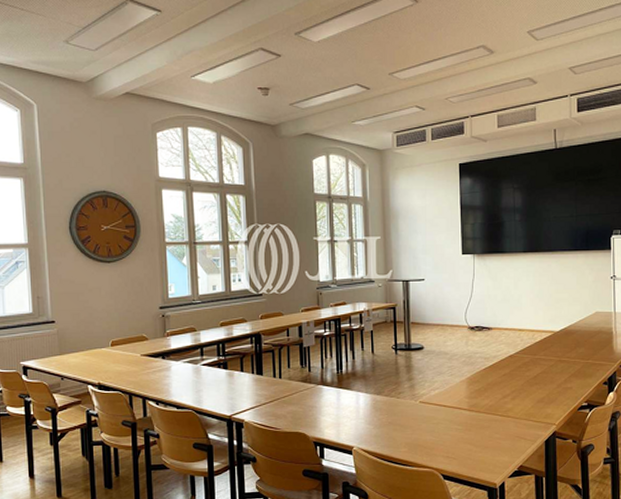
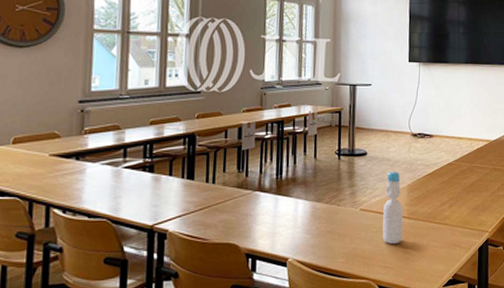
bottle: none [443,364,465,435] -> present [382,171,403,244]

